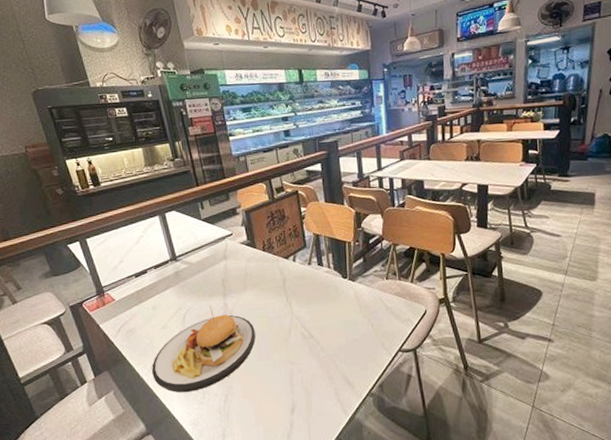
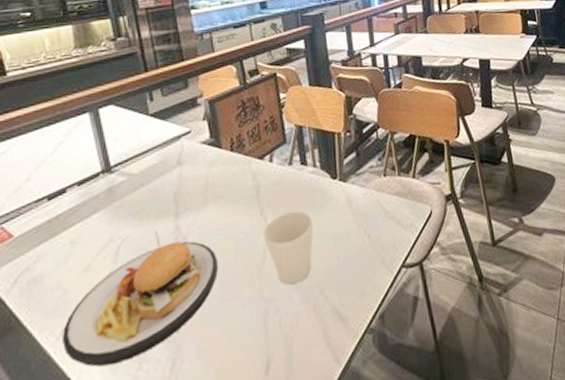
cup: none [289,301,328,354] -> present [263,211,314,285]

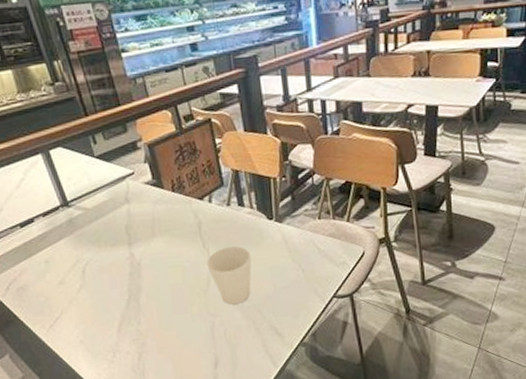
plate: present [63,231,218,367] -> none [51,257,170,353]

